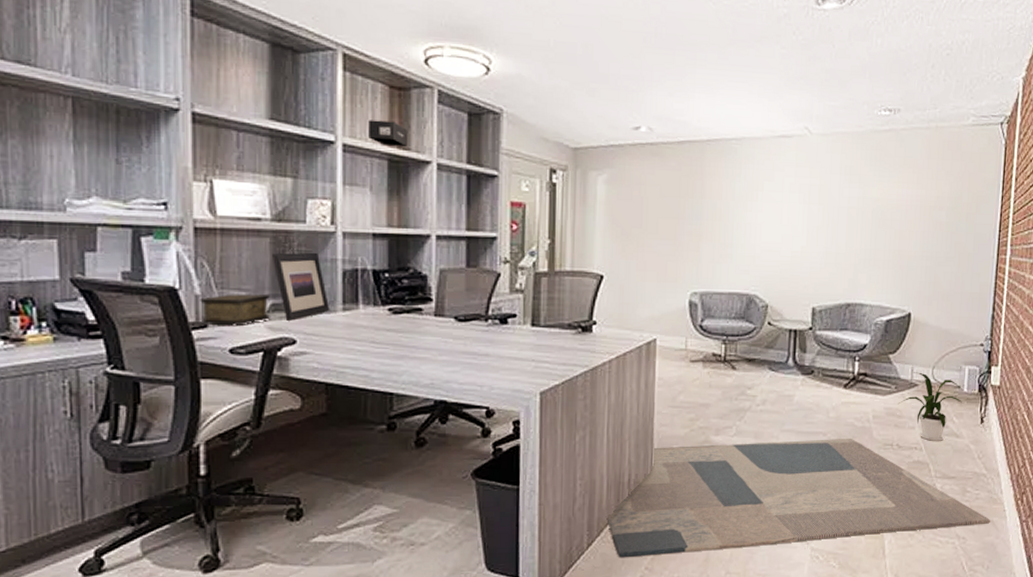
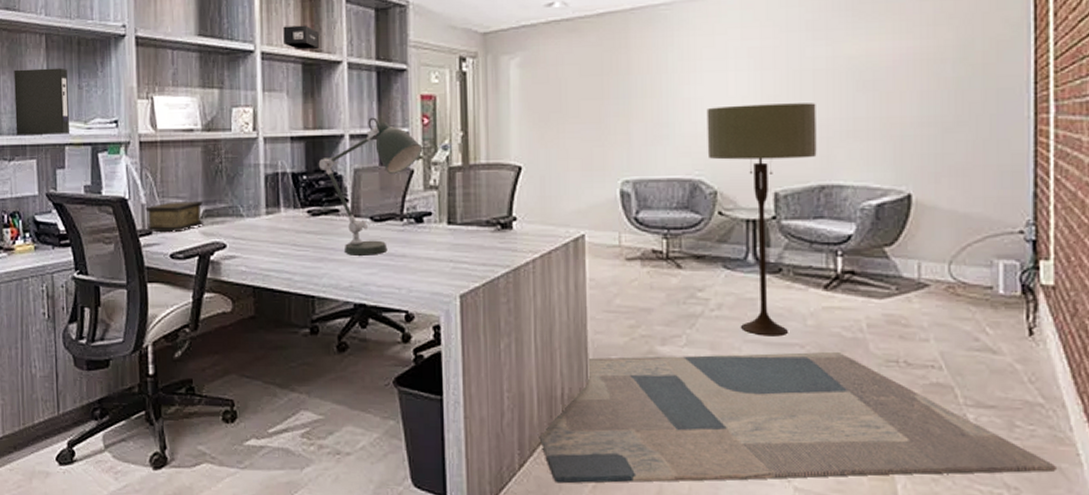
binder: none [27,134,103,213] -> present [14,68,69,135]
picture frame: present [273,252,330,321] -> none [204,160,255,226]
desk lamp: none [402,220,511,354] -> present [318,117,423,256]
floor lamp: none [762,232,848,427] -> present [706,103,817,337]
house plant: present [898,372,963,442] -> none [901,269,998,359]

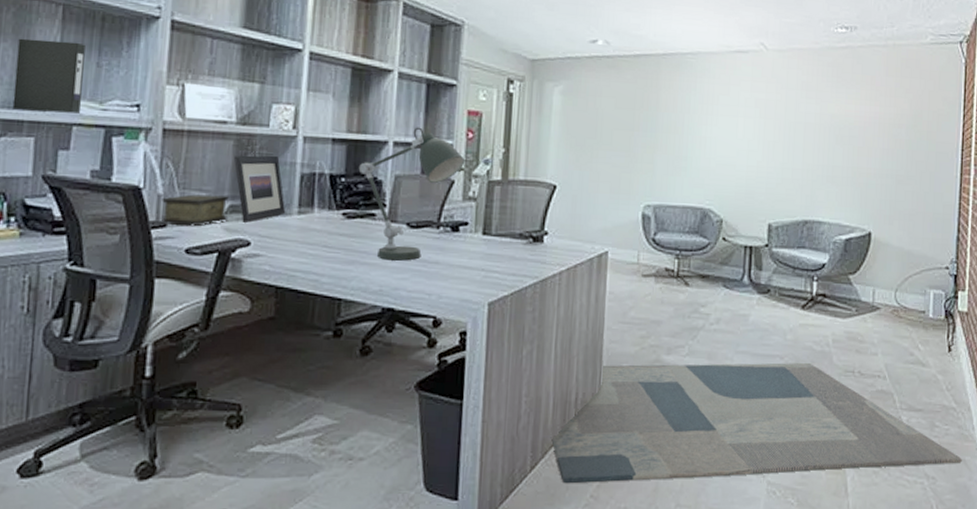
picture frame: none [204,160,255,226] -> present [234,155,286,223]
box: present [283,25,319,51] -> none [334,29,372,56]
floor lamp: present [706,103,817,337] -> none [717,146,805,349]

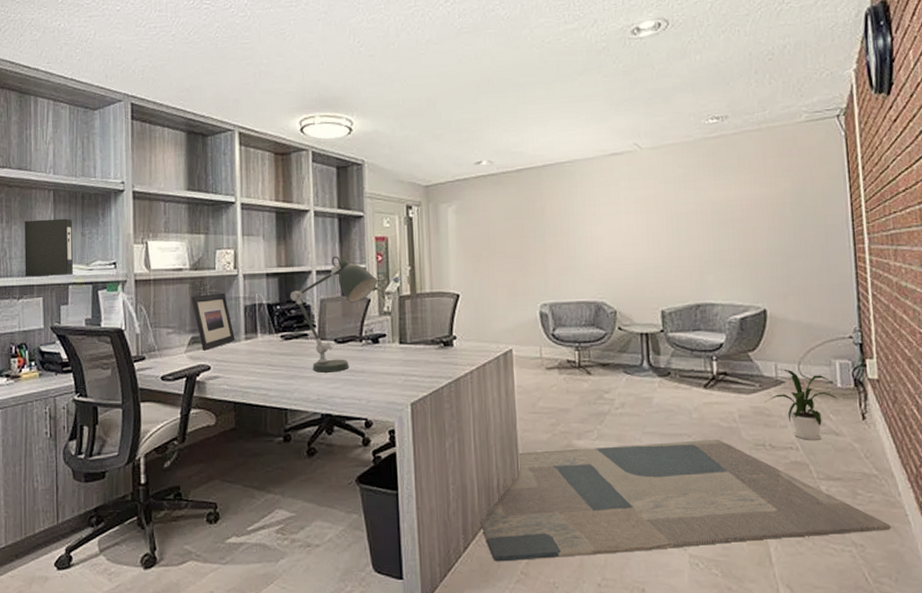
decorative box: present [160,194,229,226] -> none [139,330,190,358]
house plant: none [859,294,928,371] -> present [765,369,837,441]

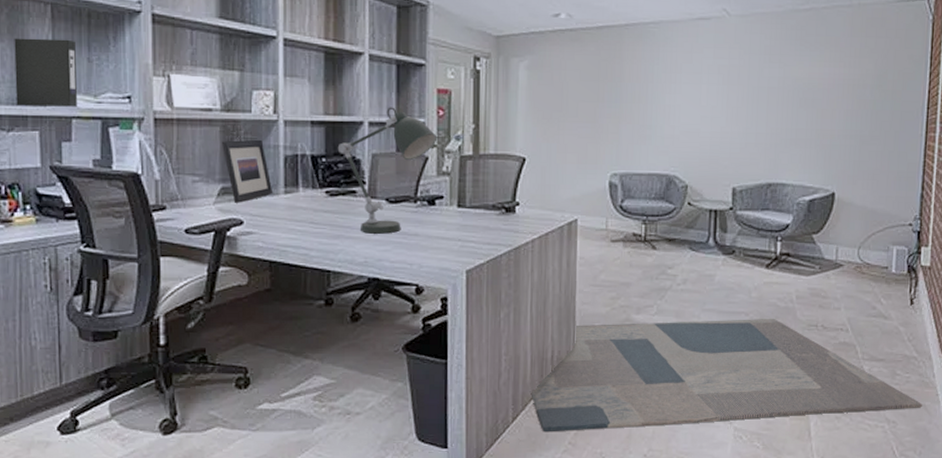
house plant: present [765,369,837,441] -> none [822,252,891,324]

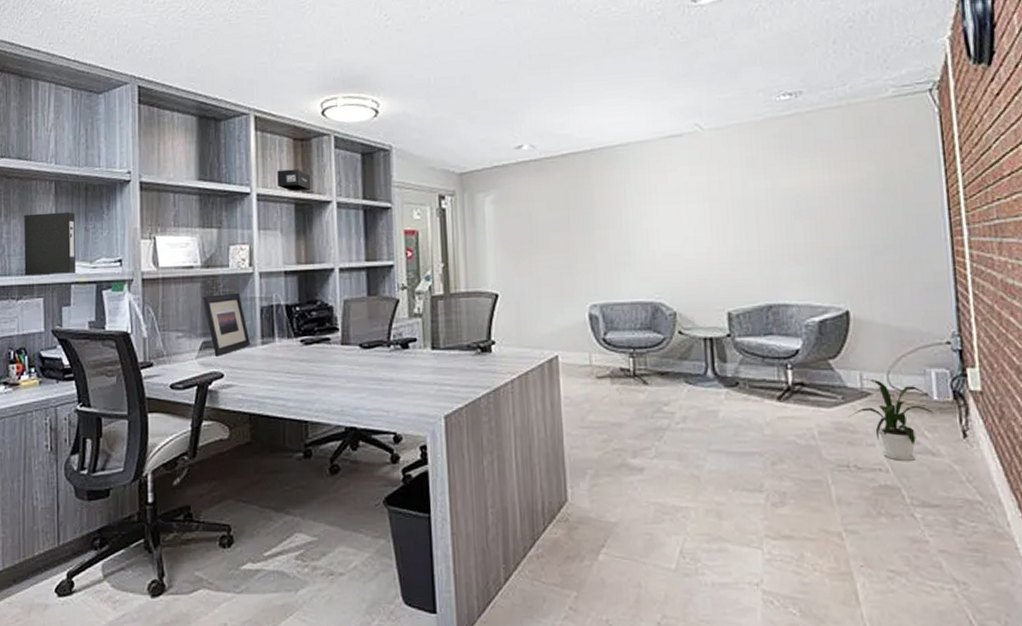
box: none [307,15,342,40] -> present [277,169,310,192]
desk lamp: present [337,107,438,234] -> none [310,251,407,381]
rug: present [529,319,923,432] -> none [521,459,1000,596]
house plant: none [822,252,891,324] -> present [848,379,933,462]

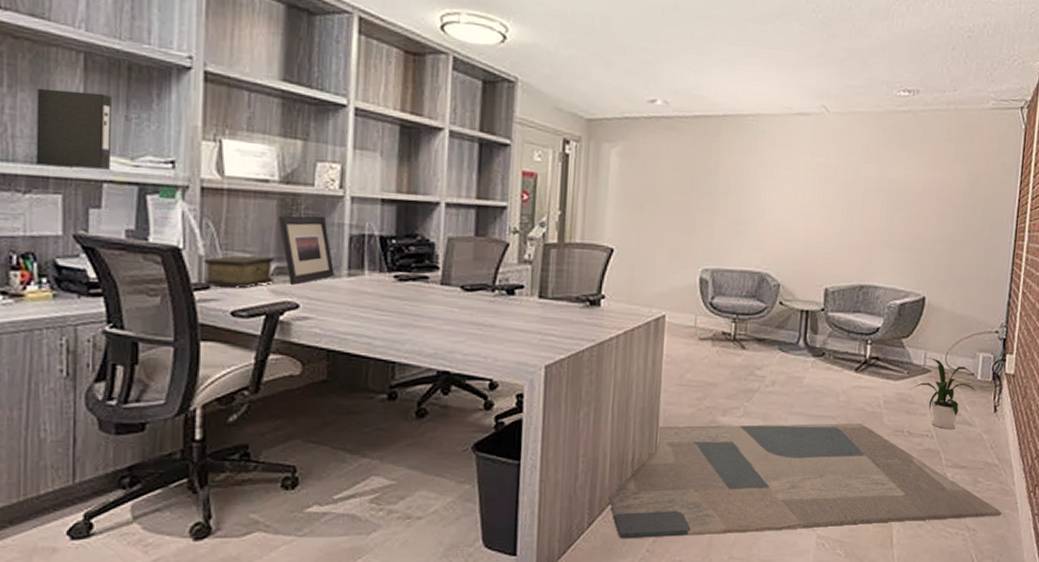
decorative box: none [147,334,202,364] -> present [203,255,274,288]
box: present [277,169,310,192] -> none [381,84,421,113]
rug: none [521,459,1000,596] -> present [607,423,1003,539]

